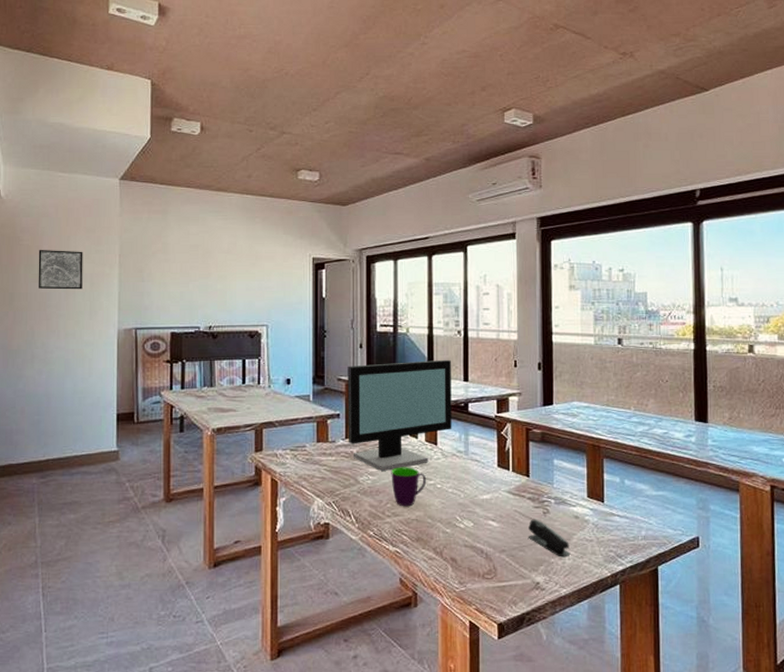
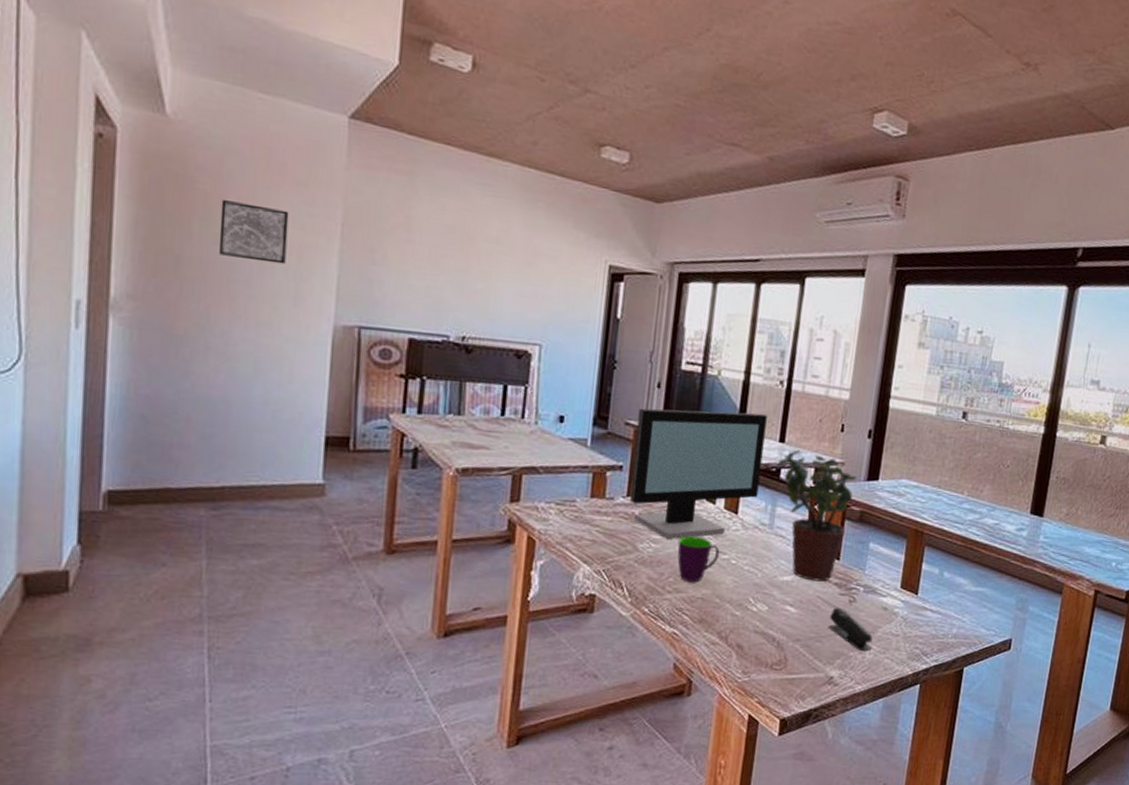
potted plant: none [466,386,534,497] -> present [779,450,857,582]

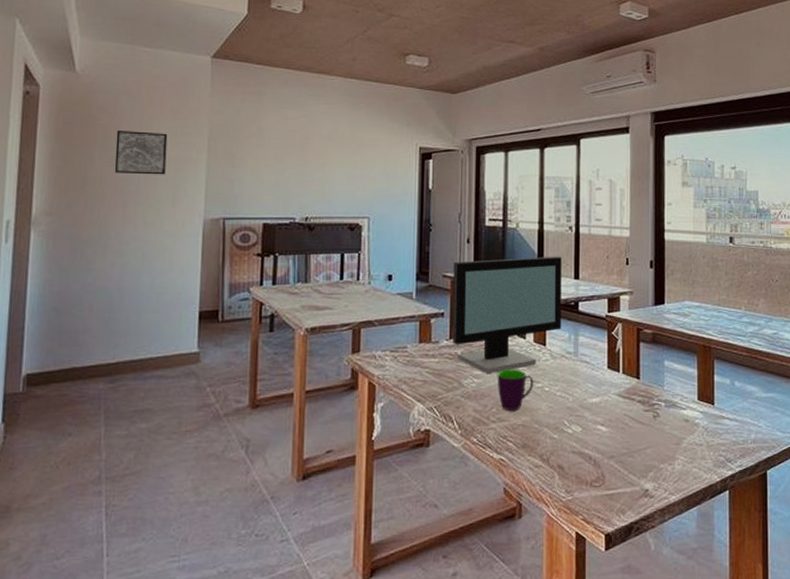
potted plant: present [779,450,857,582] -> none [576,284,645,400]
stapler: present [829,607,873,652] -> none [638,423,680,463]

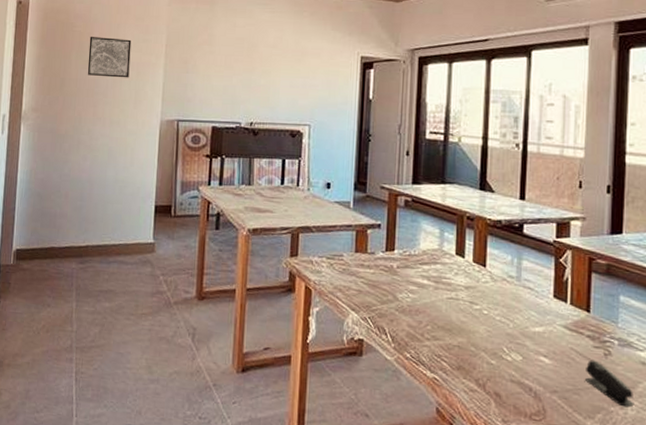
computer monitor: present [452,256,562,373] -> none [388,173,506,290]
mug: present [497,369,534,412] -> none [433,287,472,331]
stapler: none [638,423,680,463] -> present [585,360,634,408]

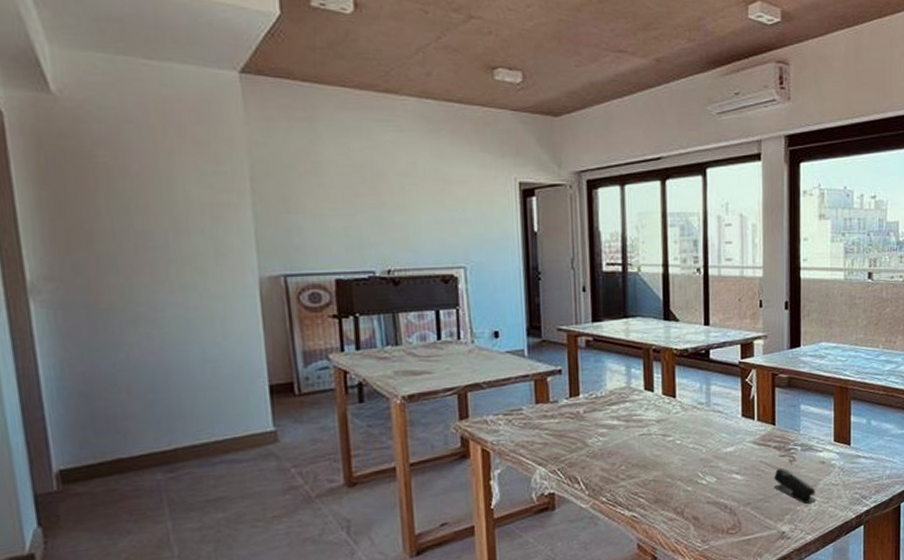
wall art: present [87,37,132,78] -> none [124,170,200,226]

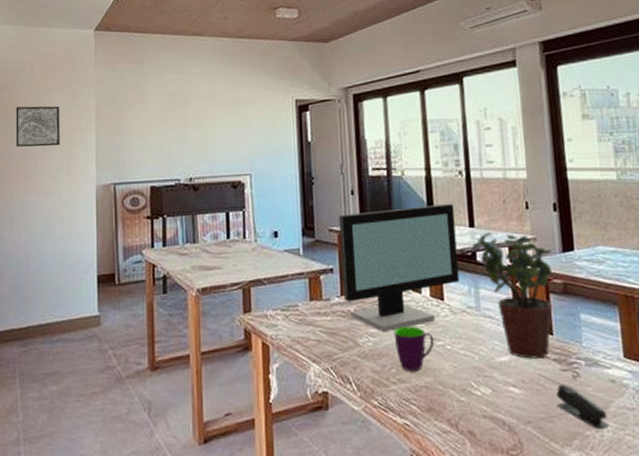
wall art: none [124,170,200,226] -> present [15,106,60,147]
computer monitor: none [568,301,692,431] -> present [339,203,460,331]
mug: none [624,424,665,468] -> present [393,326,435,372]
potted plant: none [707,330,781,448] -> present [473,232,553,359]

